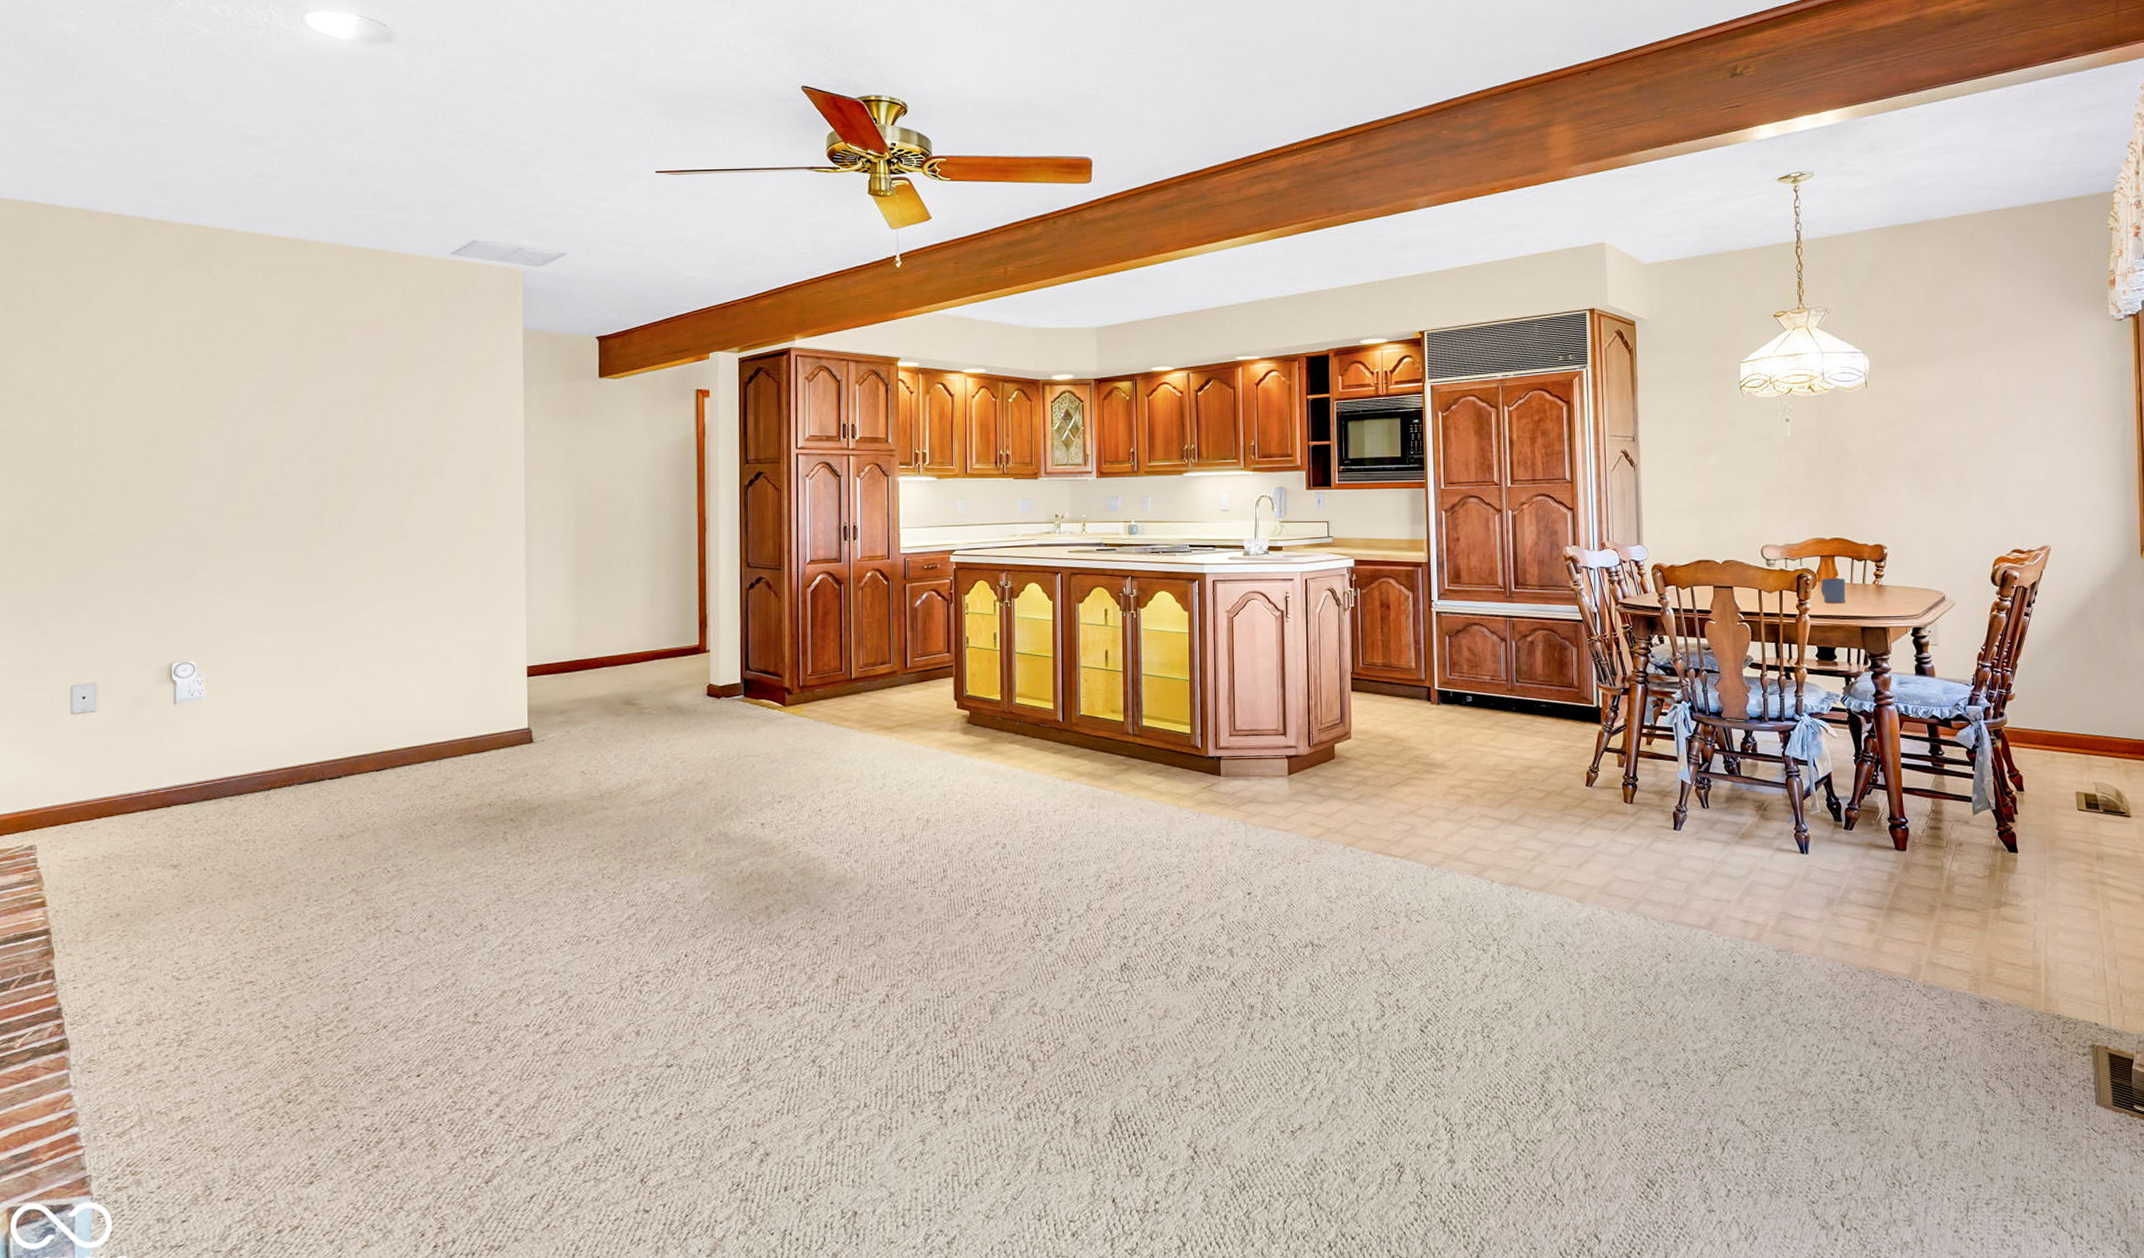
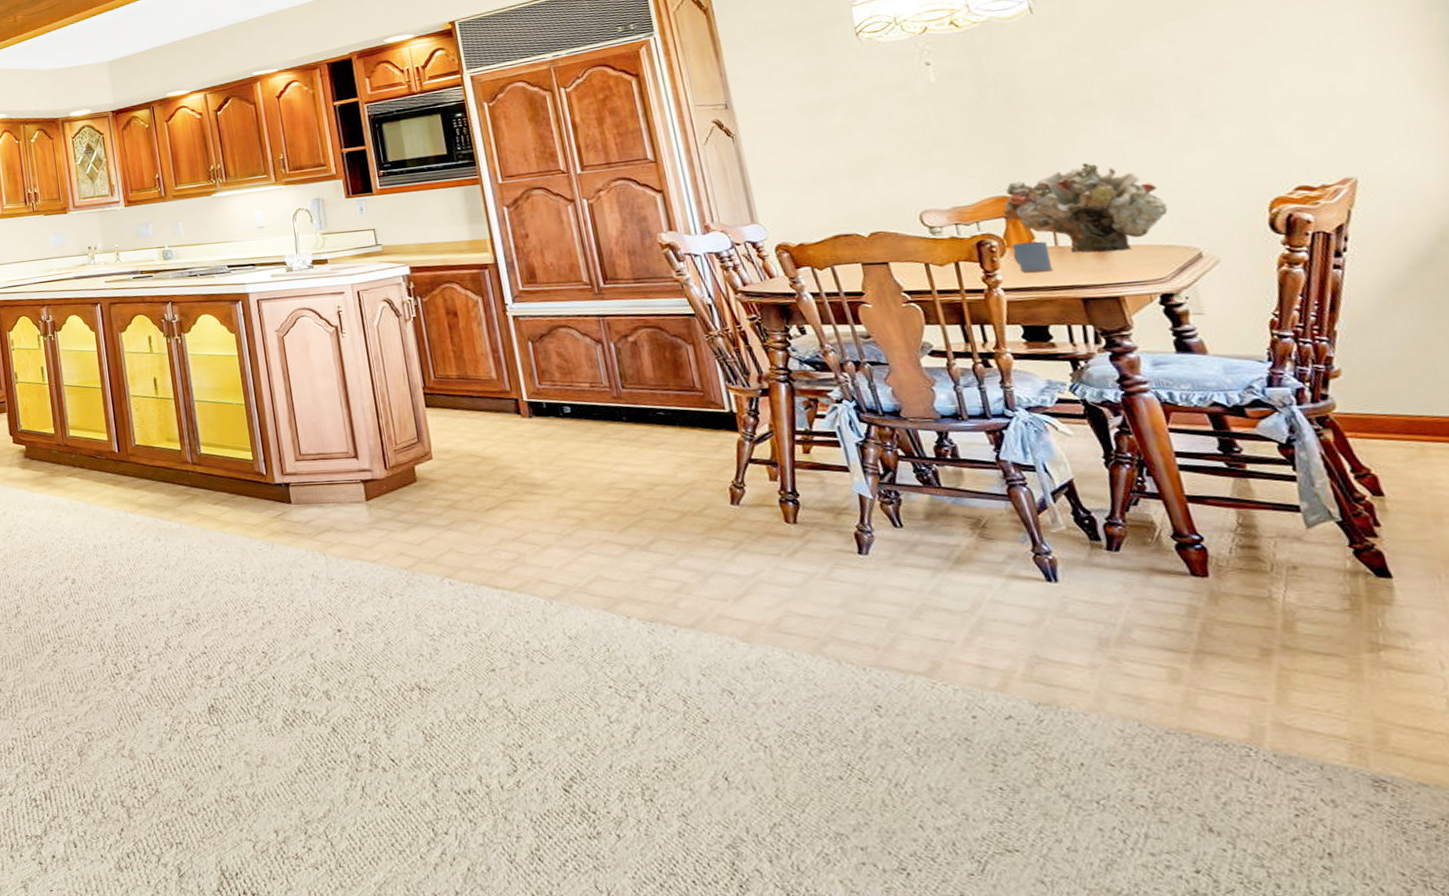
flower arrangement: none [1820,516,1929,591] -> present [1003,162,1168,254]

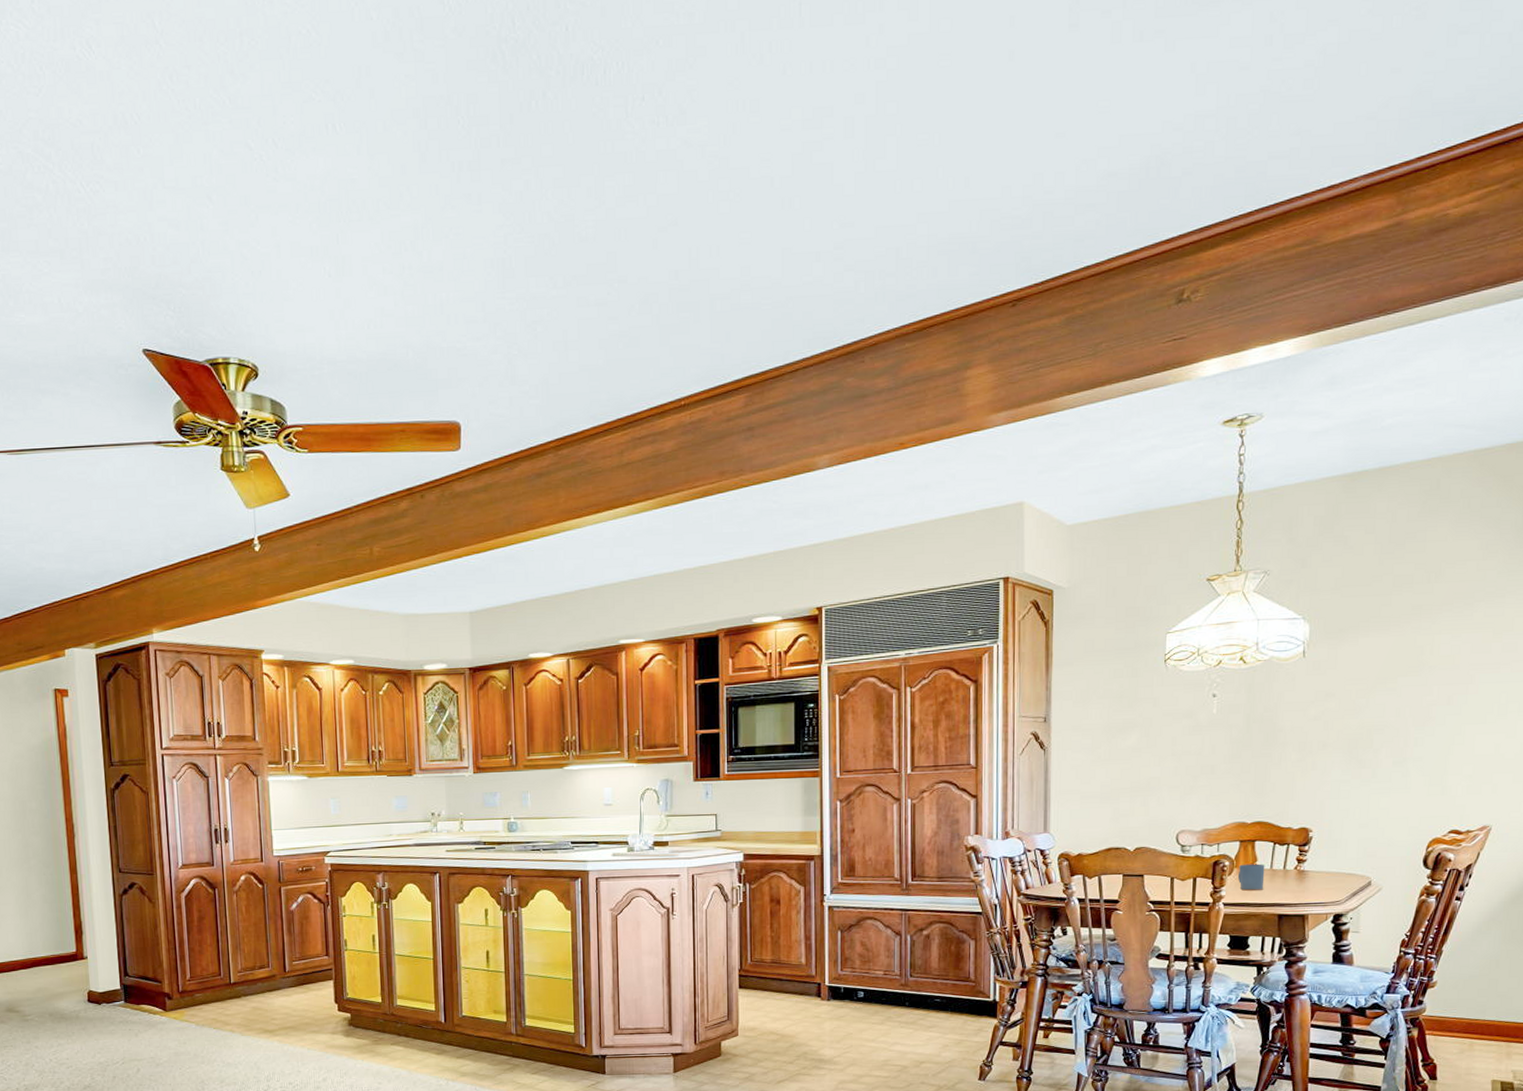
flower arrangement: present [1003,162,1168,254] -> none [1240,797,1358,877]

